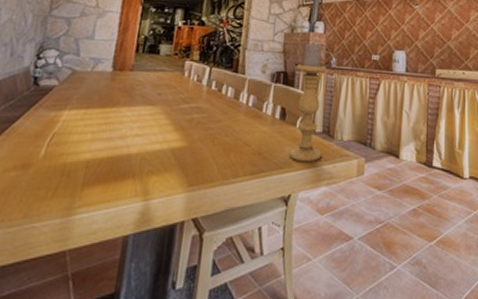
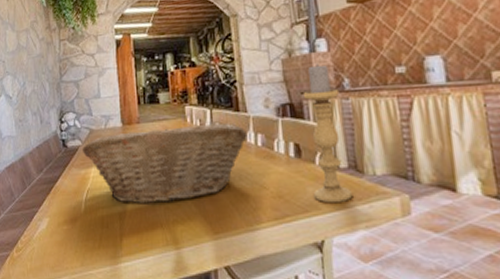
fruit basket: none [57,78,241,154] -> present [83,123,248,204]

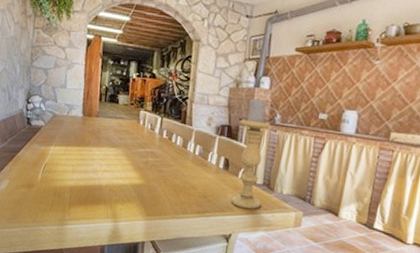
fruit basket: present [83,123,248,204] -> none [45,121,189,186]

